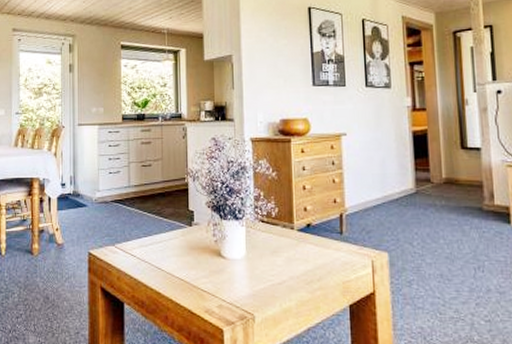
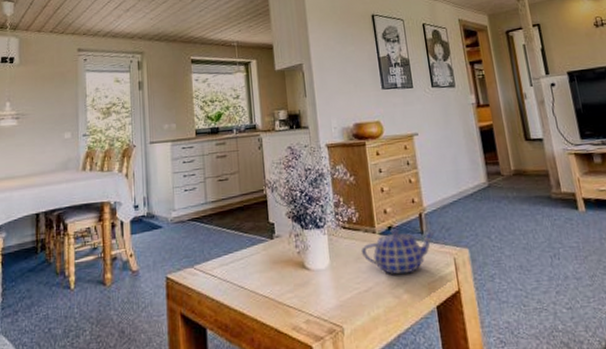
teapot: none [278,227,355,271] -> present [362,228,435,274]

